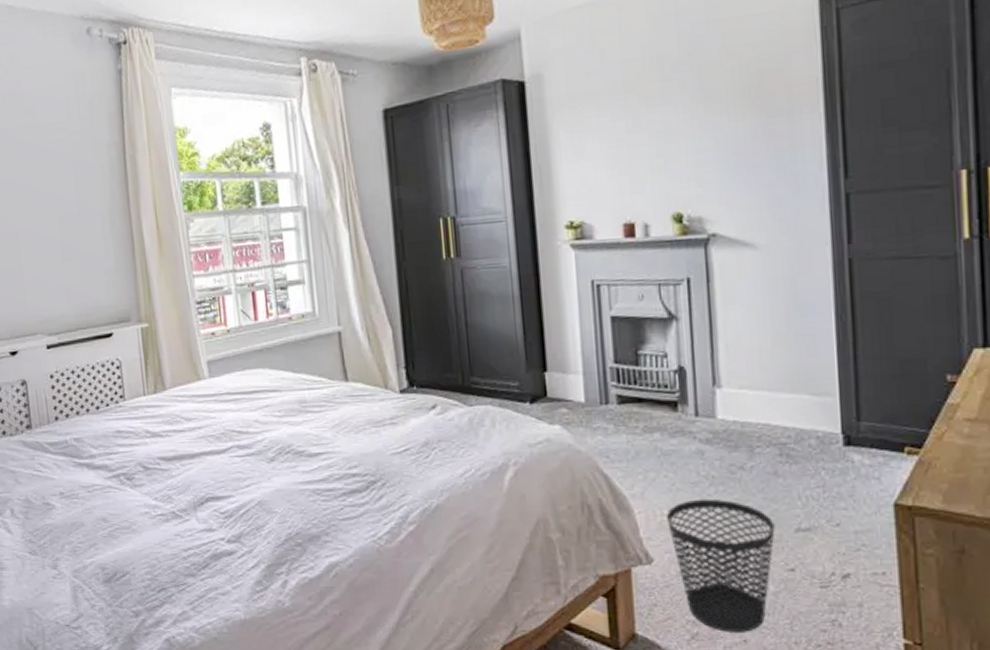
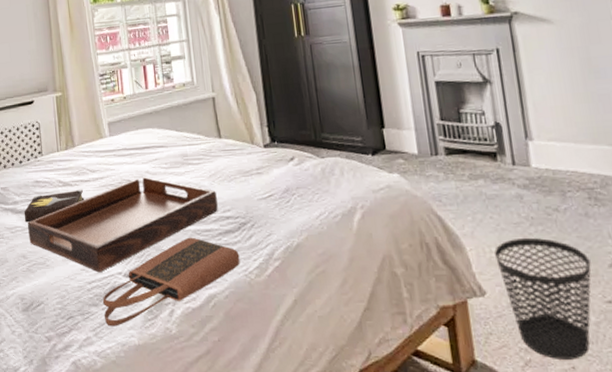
hardback book: none [103,441,179,479] -> present [24,189,85,222]
serving tray: none [108,427,343,539] -> present [28,177,218,273]
tote bag: none [201,497,368,599] -> present [102,237,240,327]

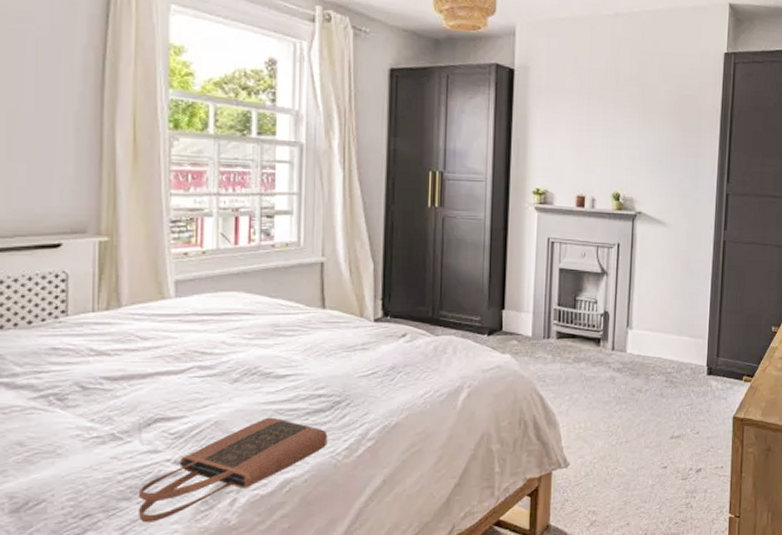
hardback book: present [24,189,85,222] -> none [27,360,128,399]
serving tray: present [28,177,218,273] -> none [32,348,310,461]
wastebasket: present [494,237,591,360] -> none [583,414,657,518]

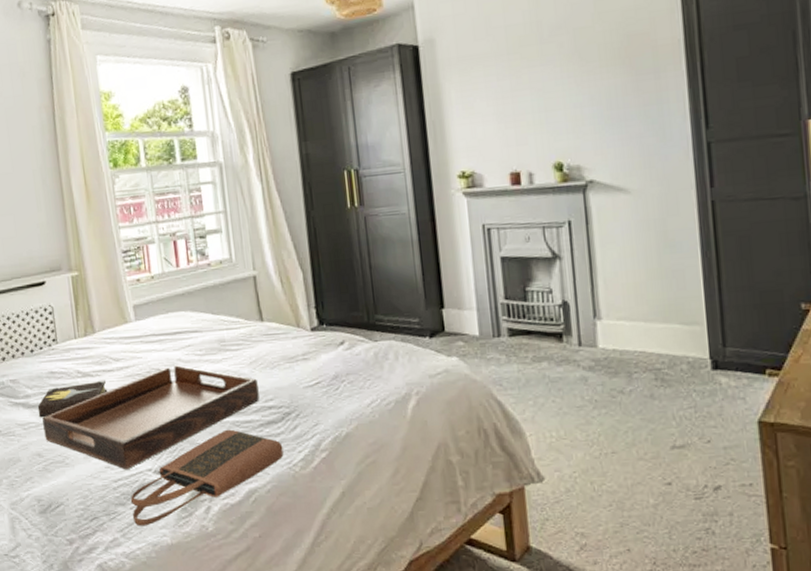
hardback book: none [27,360,128,399] -> present [37,380,108,417]
serving tray: none [32,348,310,461] -> present [42,365,260,470]

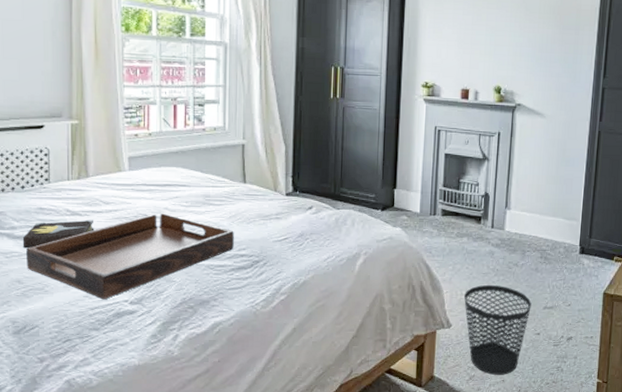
tote bag: present [130,429,284,526] -> none [104,271,249,349]
wastebasket: none [555,421,653,542] -> present [464,284,532,375]

